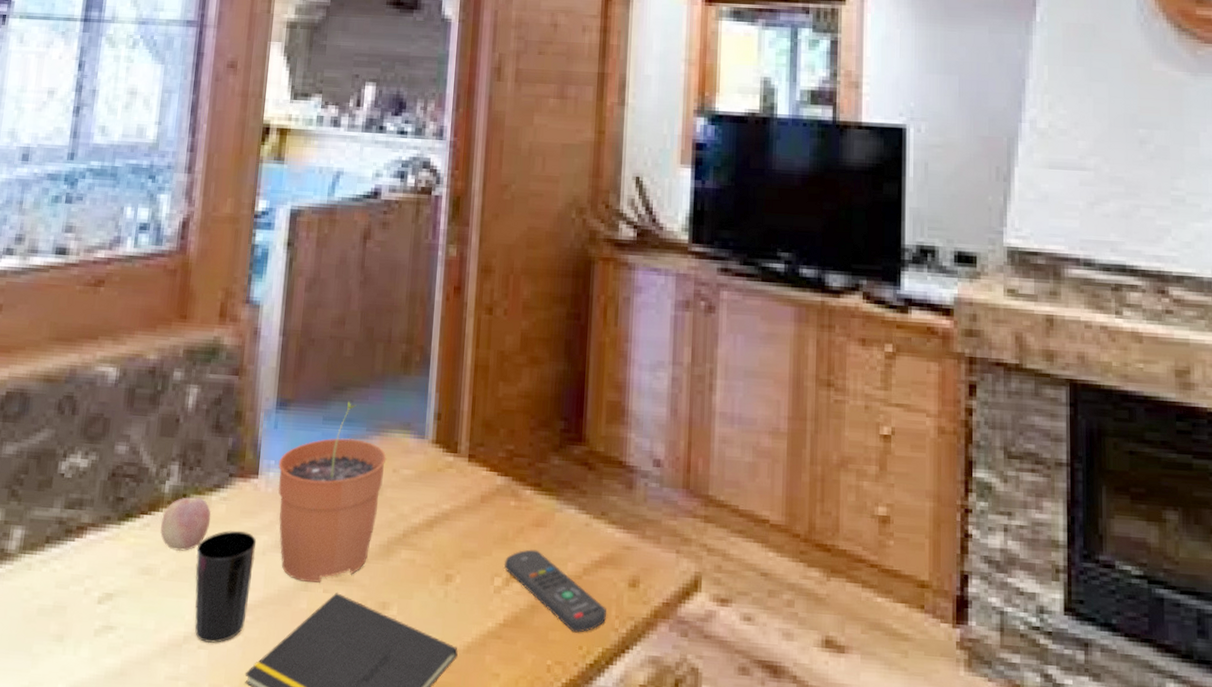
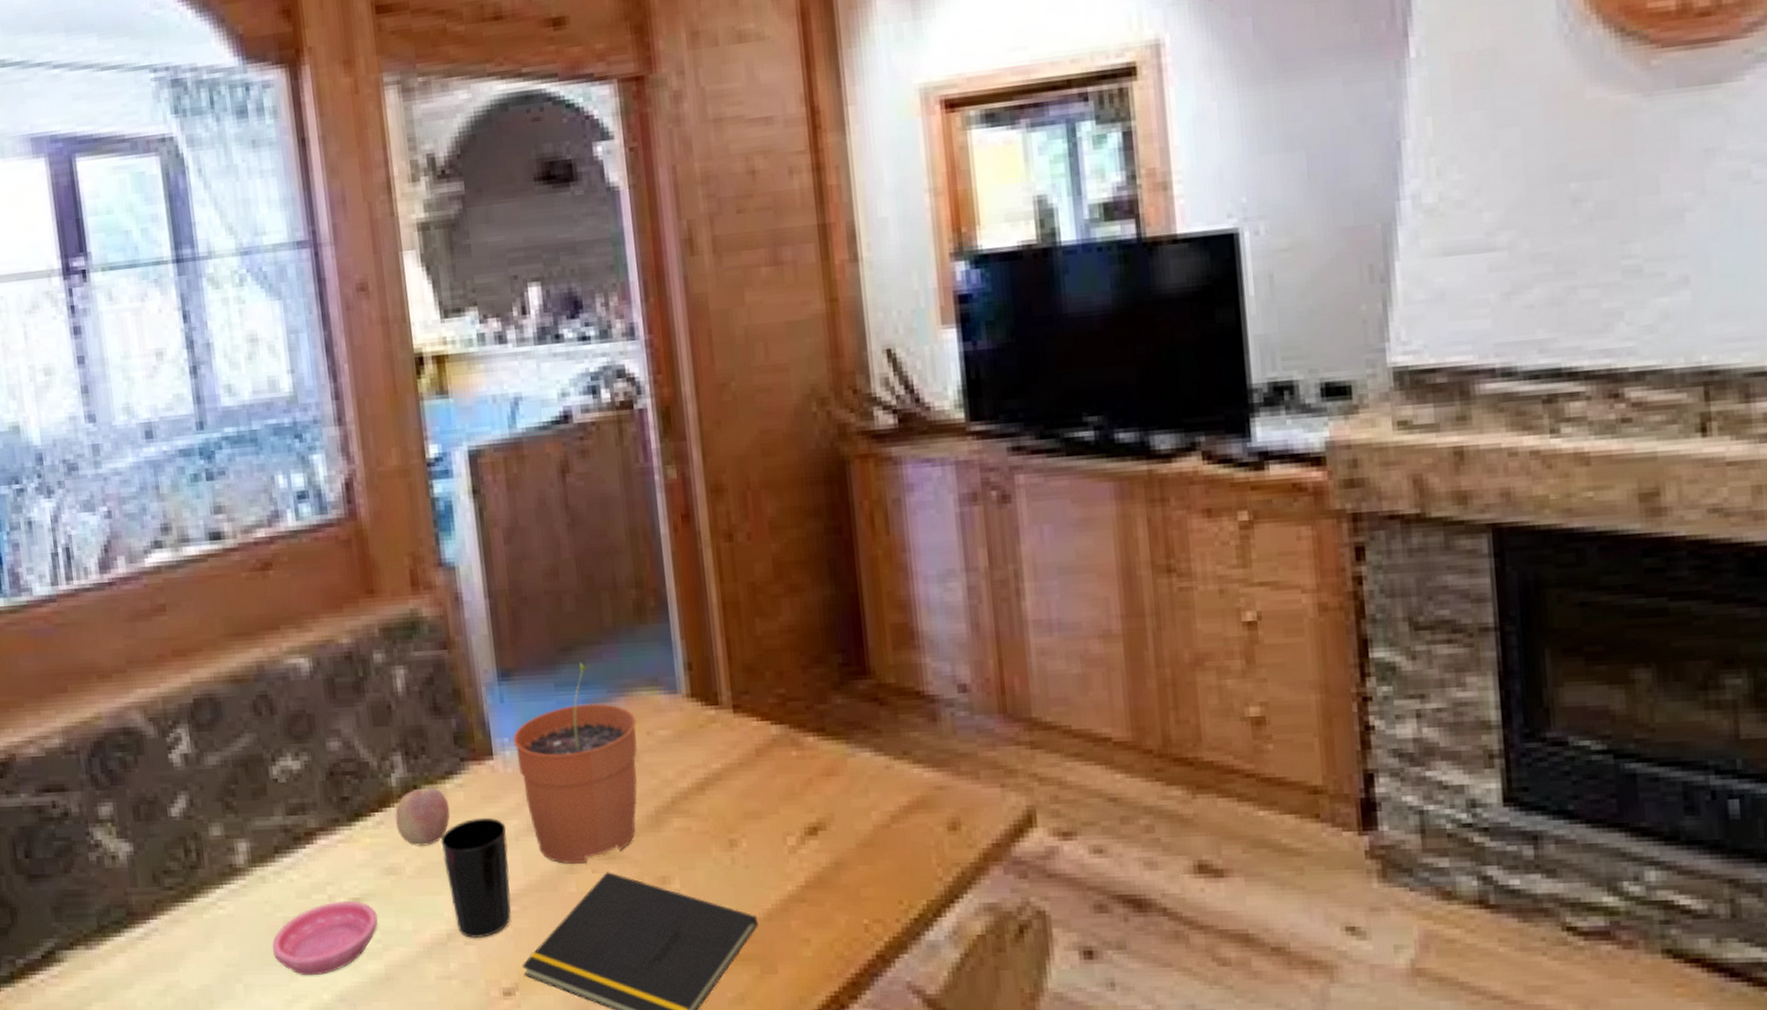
saucer: none [21,594,125,665] -> present [272,900,378,976]
remote control: present [503,549,606,633] -> none [795,801,926,887]

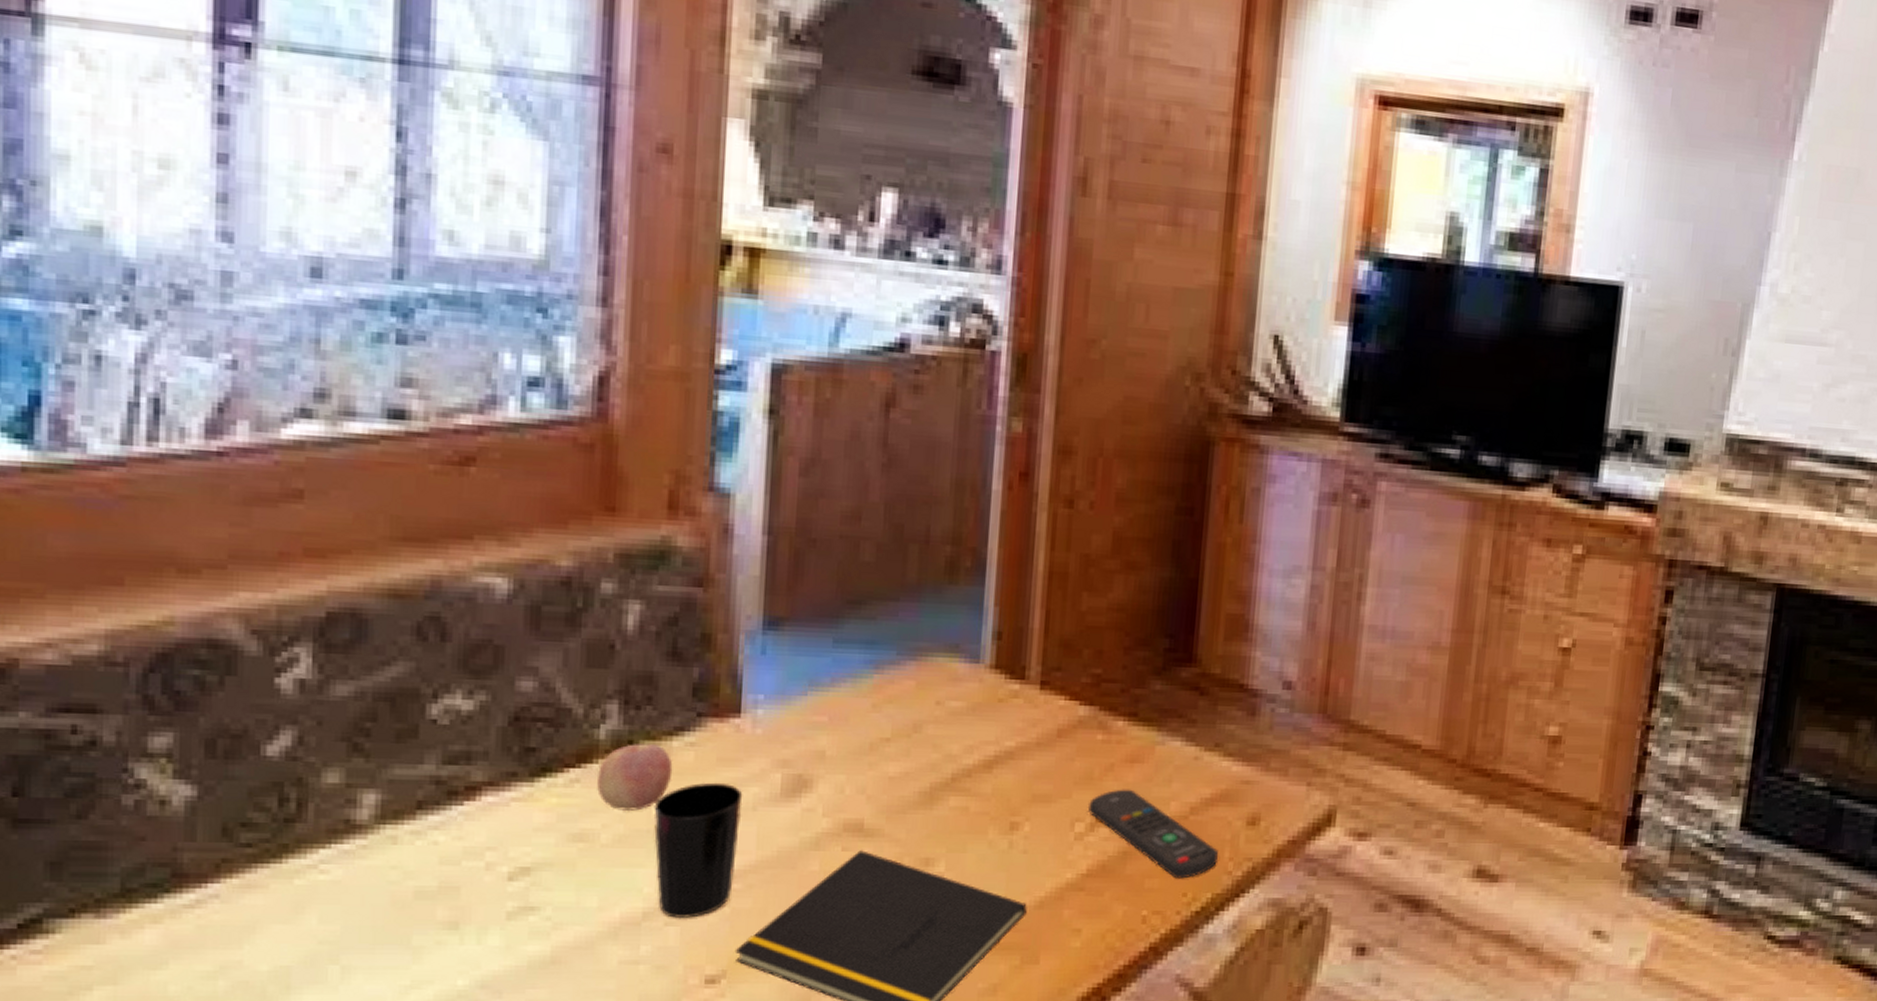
saucer: present [272,900,378,976] -> none [393,870,551,958]
plant pot: present [513,662,637,864] -> none [770,618,927,840]
remote control: none [795,801,926,887] -> present [1087,789,1218,879]

